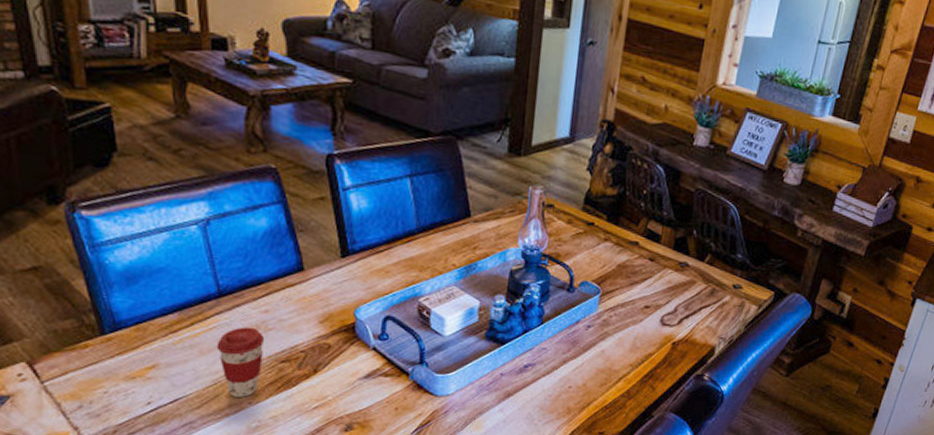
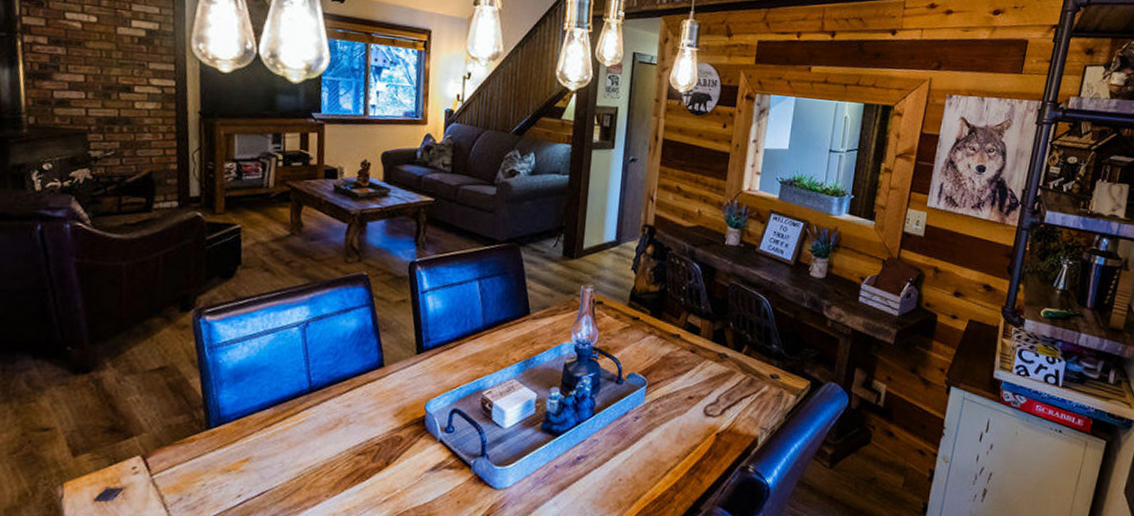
coffee cup: present [216,327,265,397] -> none [303,420,346,490]

